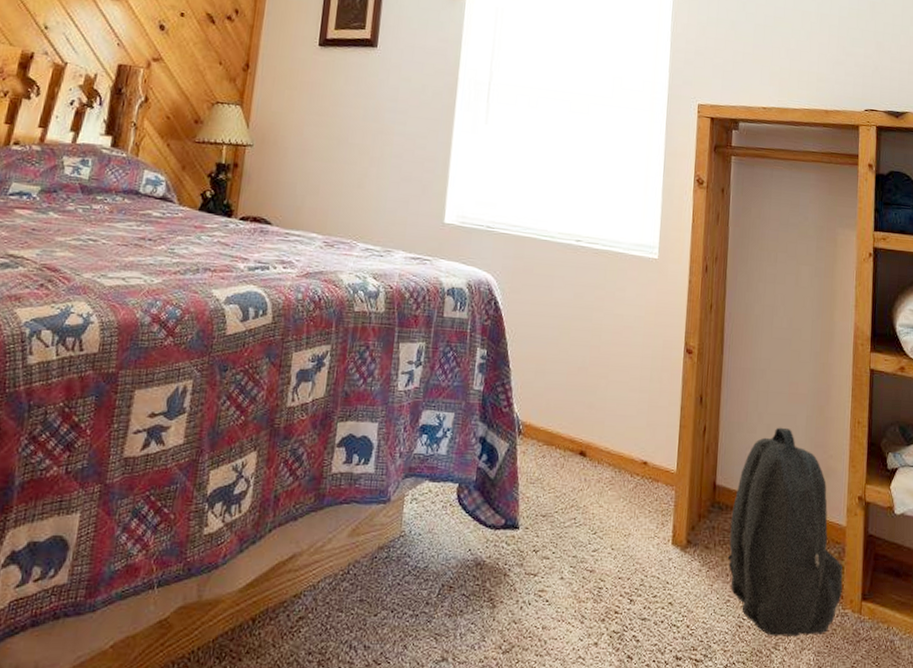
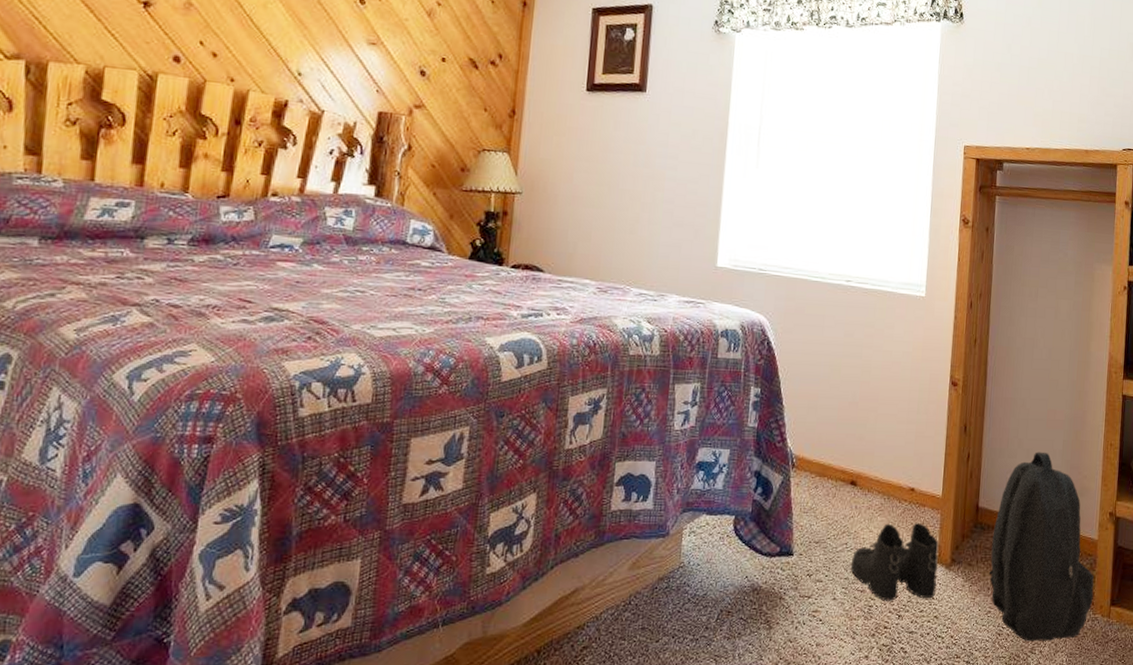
boots: none [579,498,674,584] -> present [850,523,939,601]

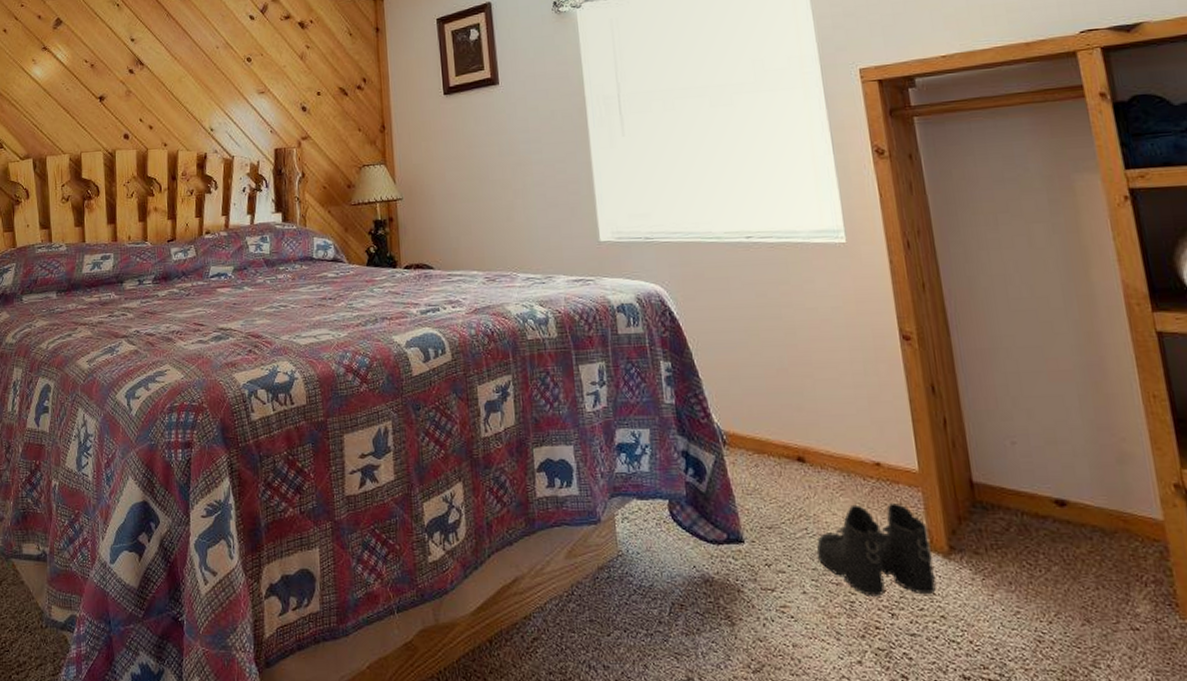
backpack: present [988,451,1094,642] -> none [1000,411,1176,652]

